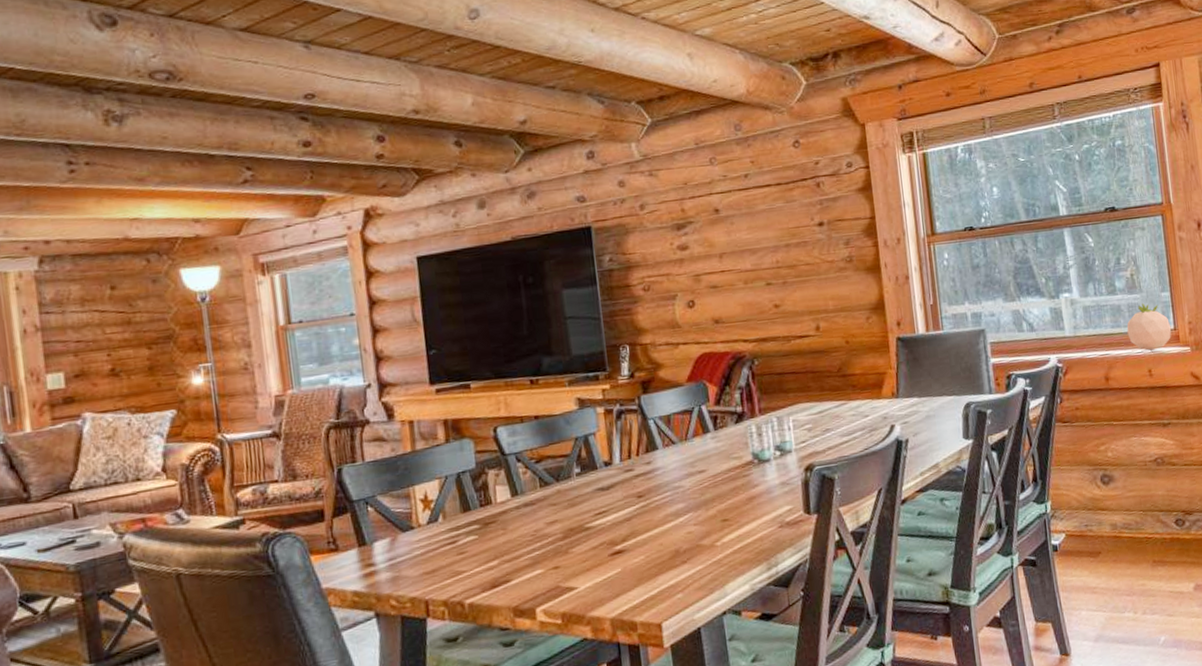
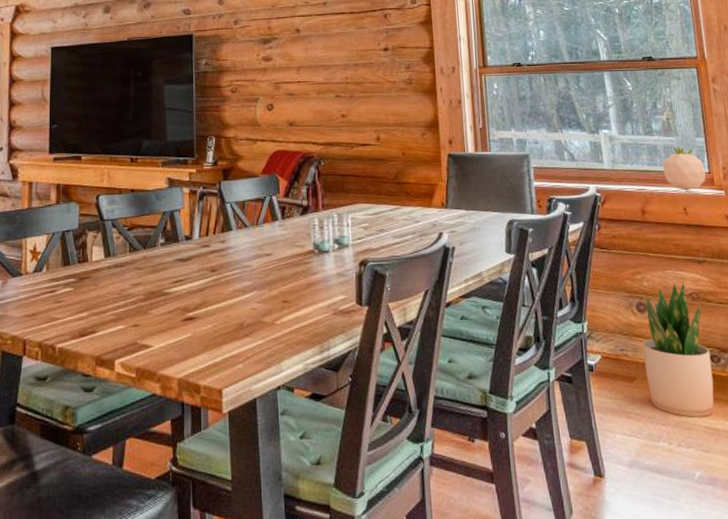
planter: none [1107,449,1179,584] -> present [642,283,715,417]

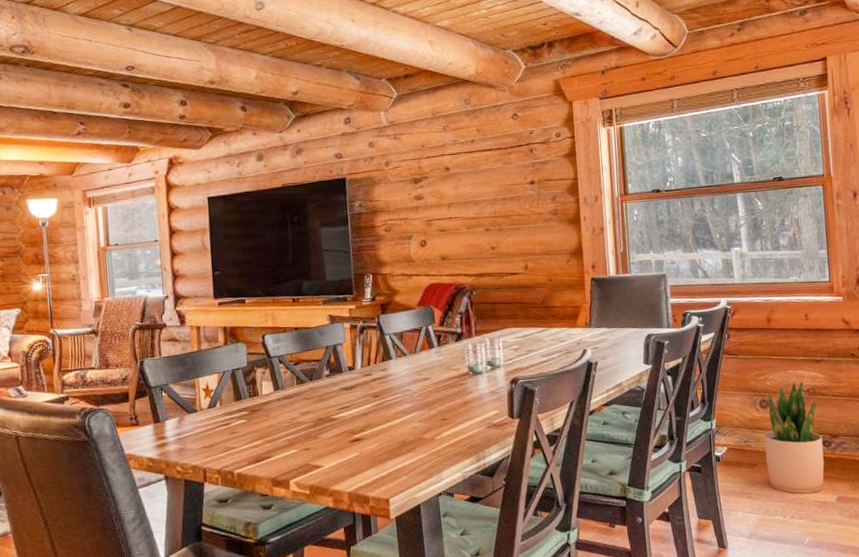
succulent plant: present [662,145,706,191] -> none [788,258,827,299]

